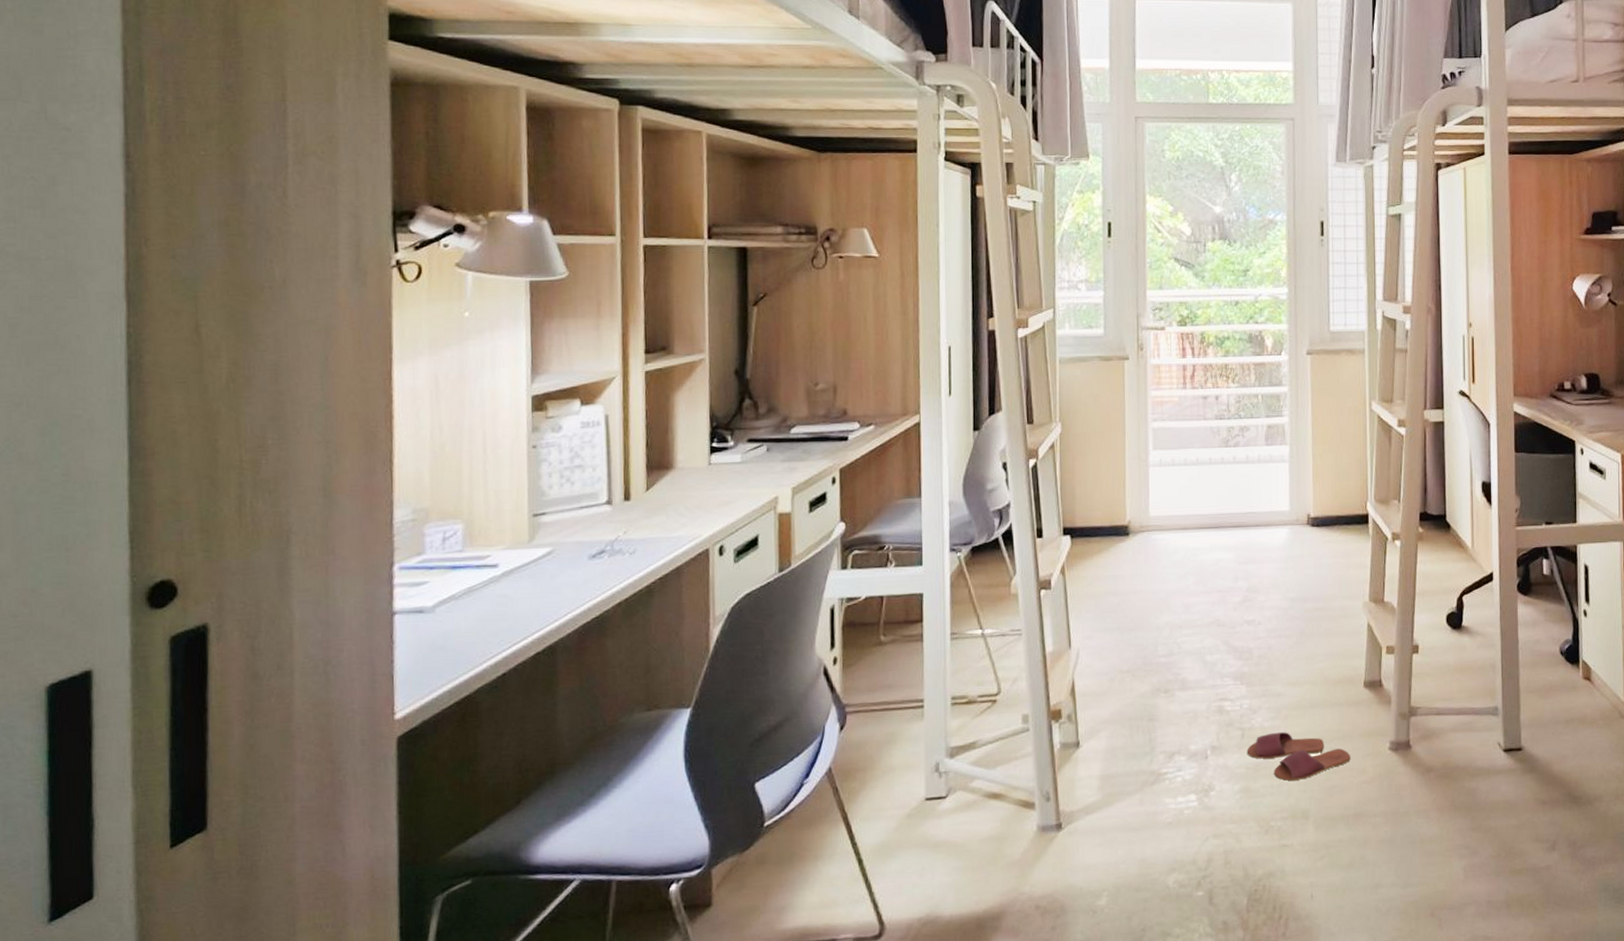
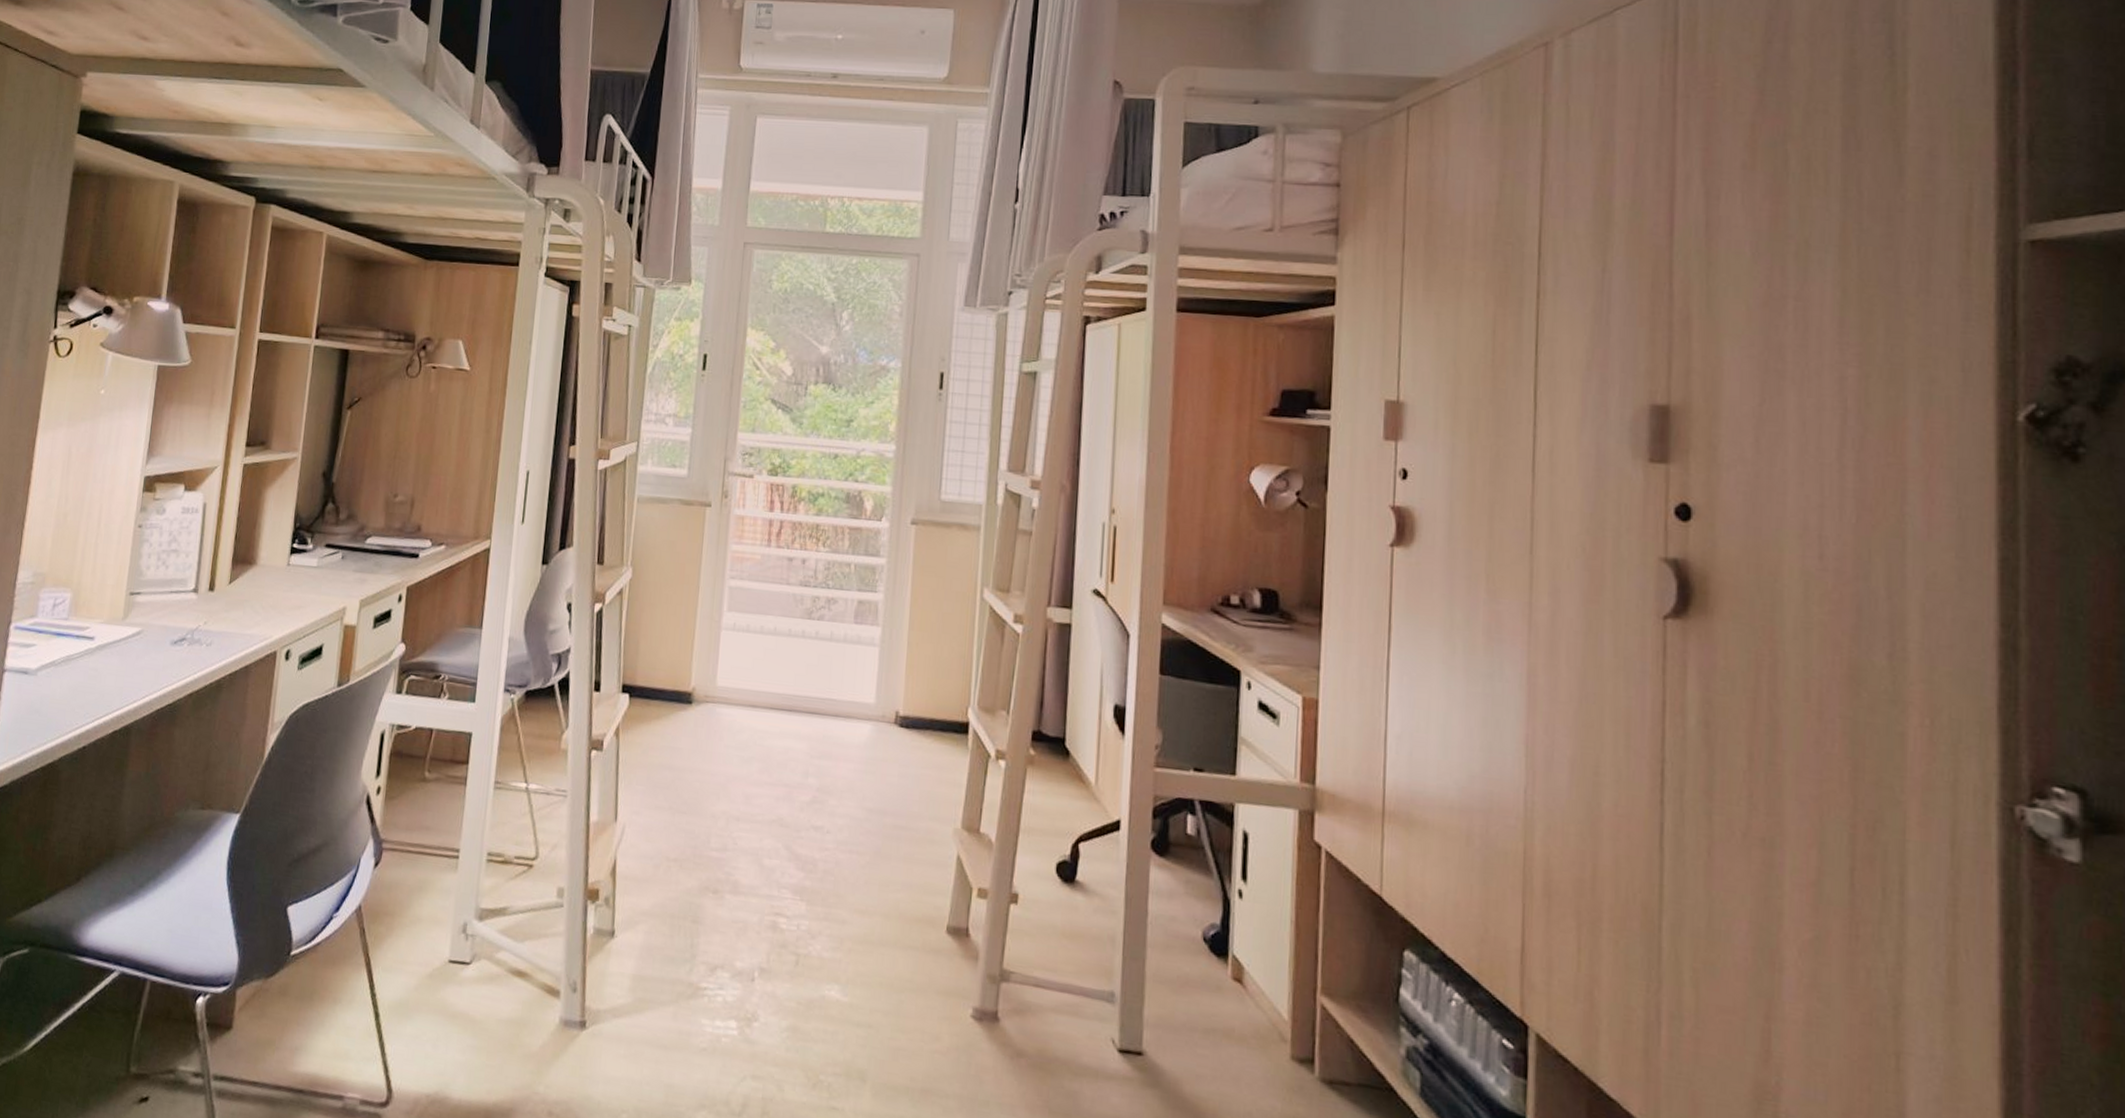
slippers: present [1247,732,1351,781] -> none [800,966,923,1031]

